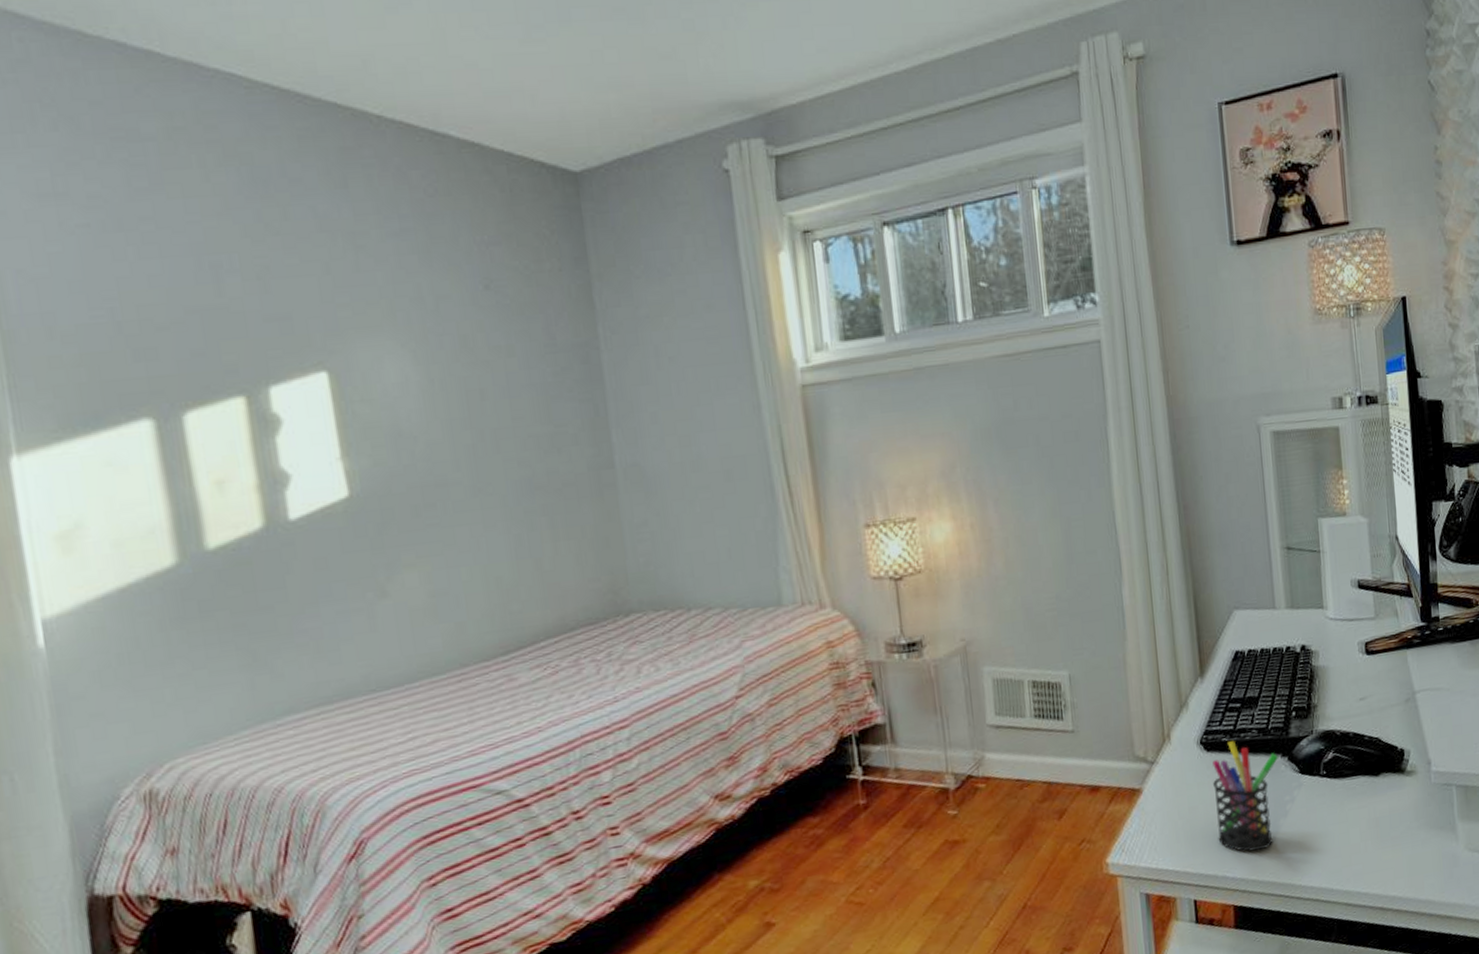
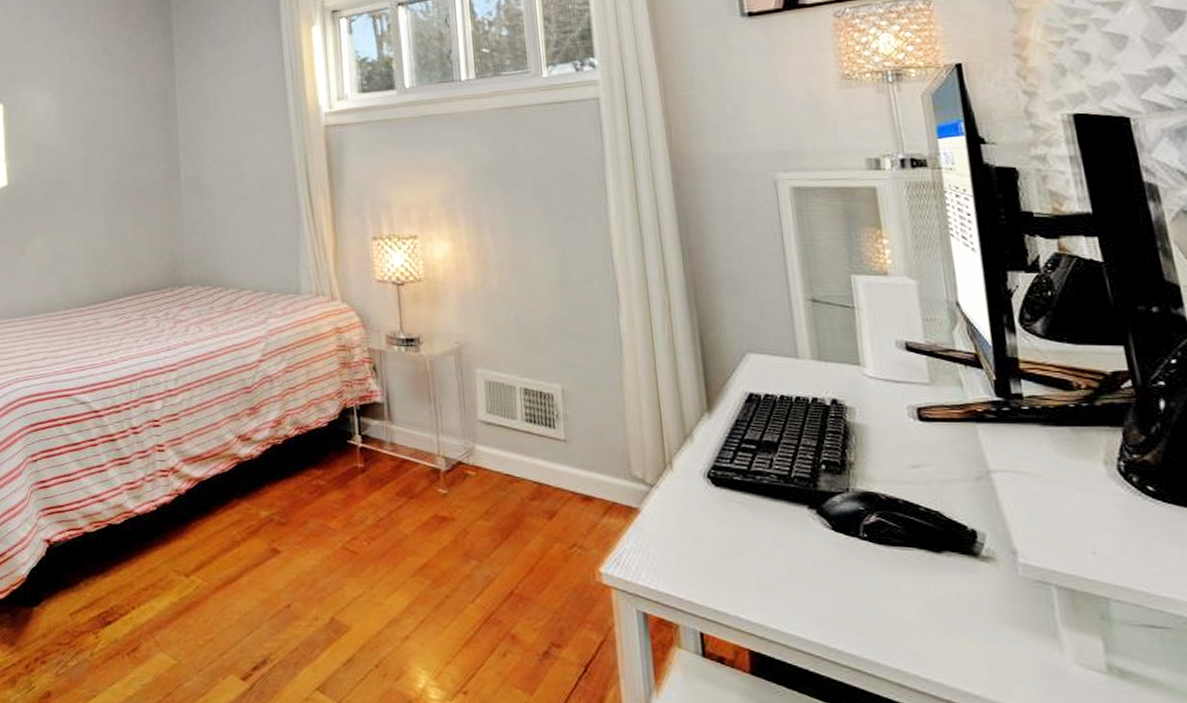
pen holder: present [1212,740,1279,852] -> none [722,480,805,601]

